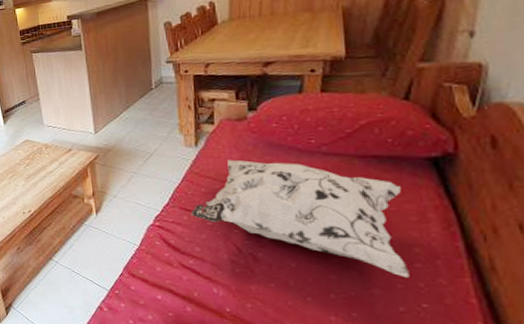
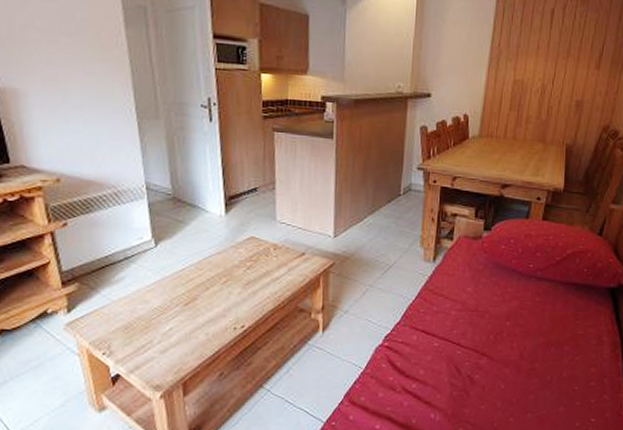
decorative pillow: present [191,160,410,278] -> none [421,278,588,395]

